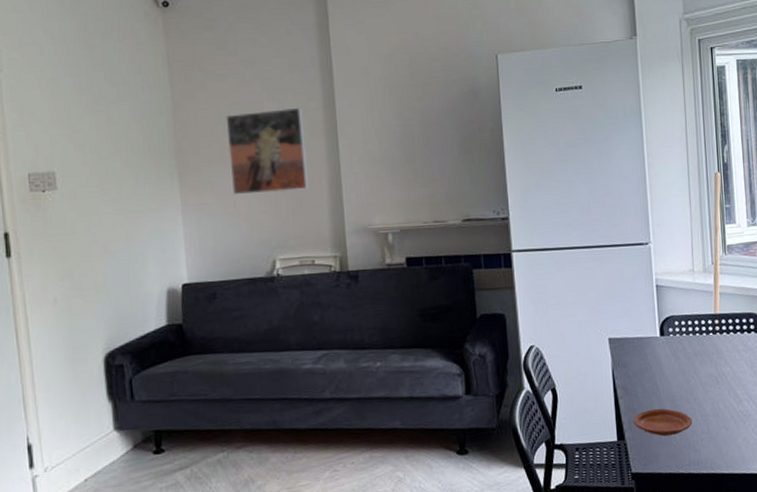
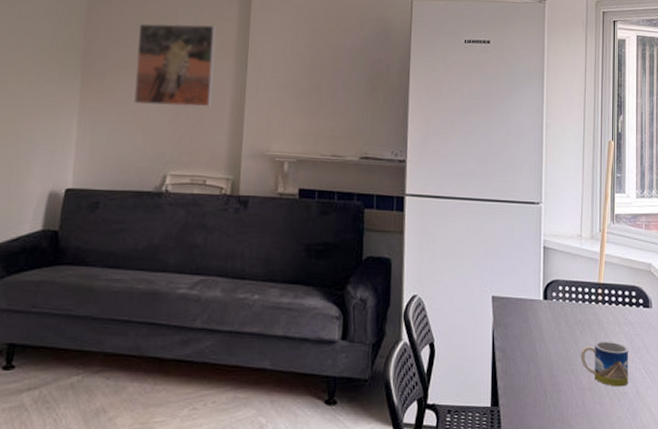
plate: present [633,408,693,437] -> none [508,376,568,407]
mug: none [702,368,752,411] -> present [581,341,629,387]

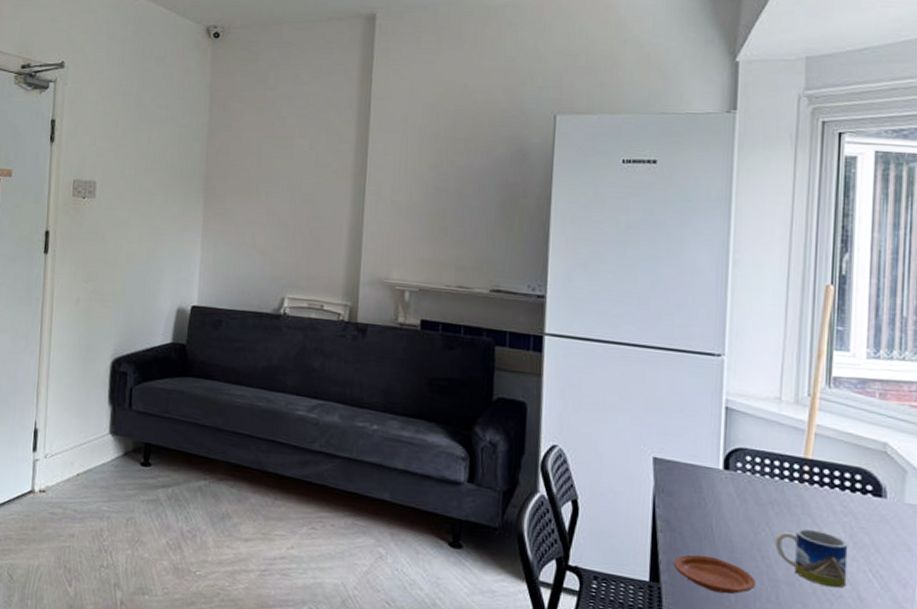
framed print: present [134,23,216,107] -> none [253,147,333,232]
plate: none [508,376,568,407] -> present [673,554,756,594]

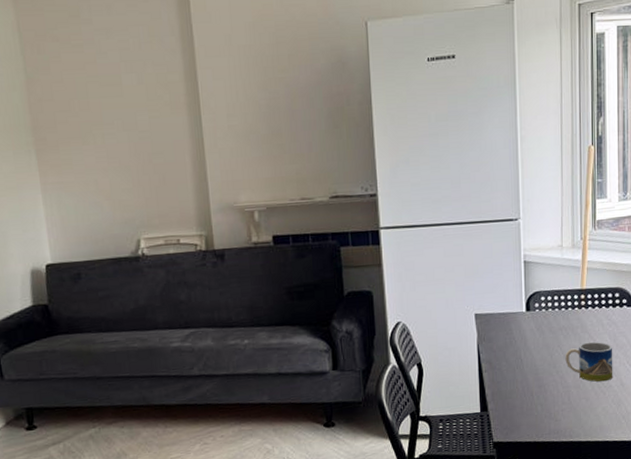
plate: present [673,554,756,594] -> none [496,380,554,408]

